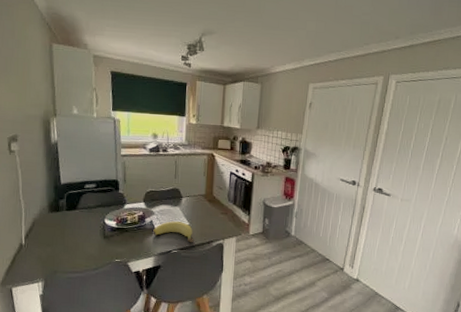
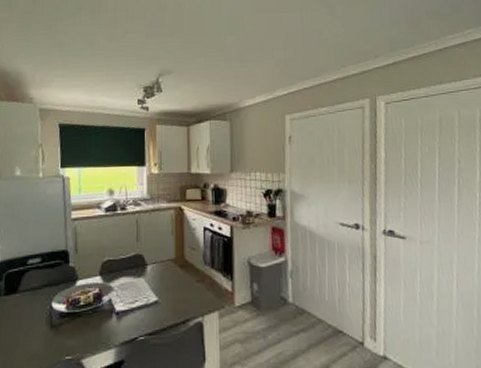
banana: present [153,221,193,243] -> none [113,297,164,325]

